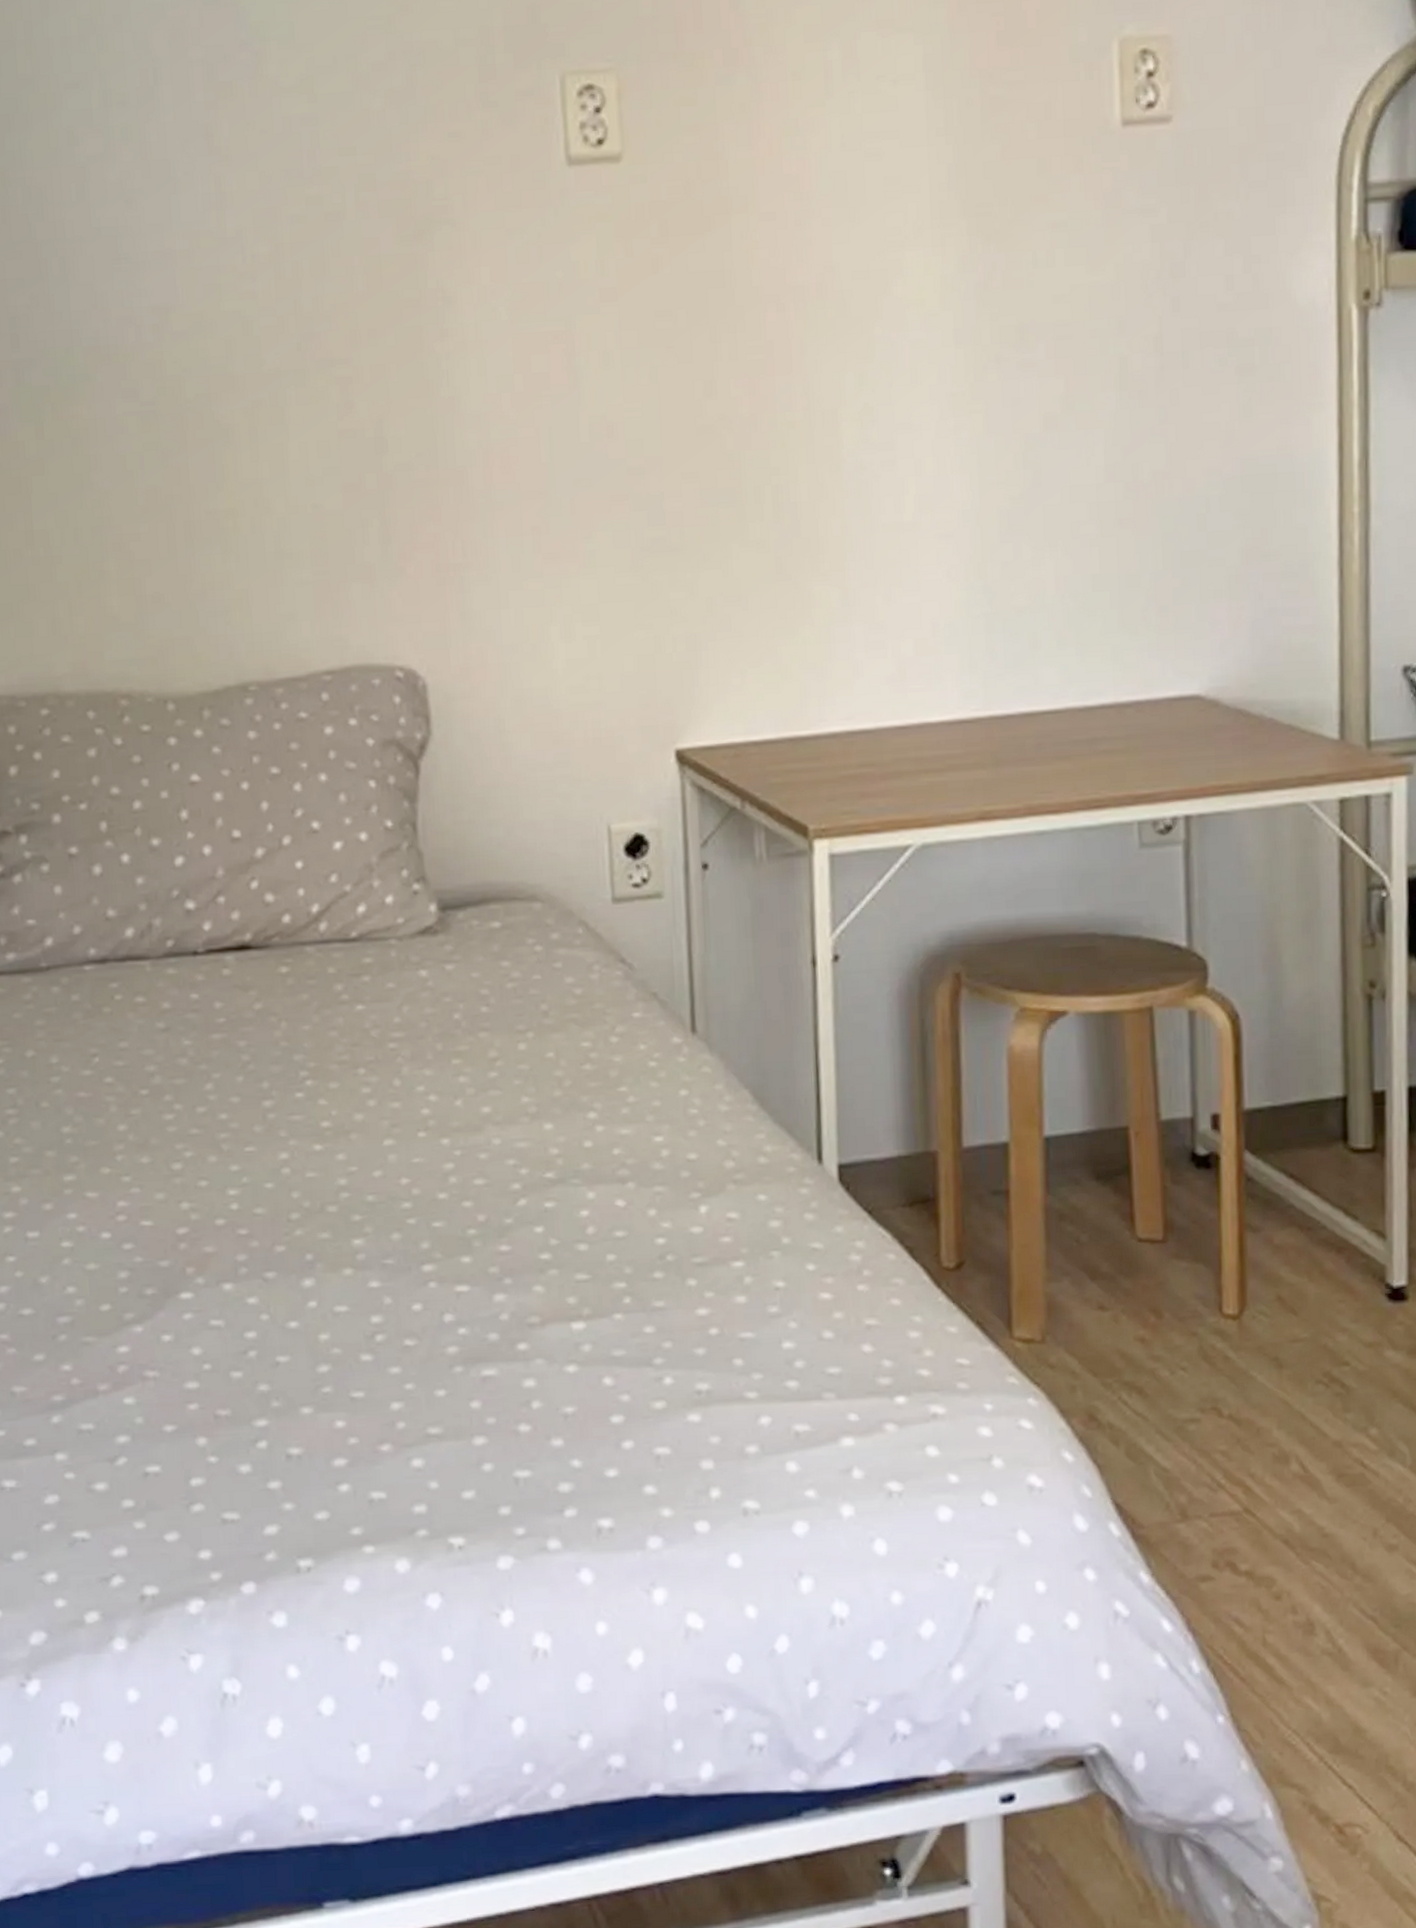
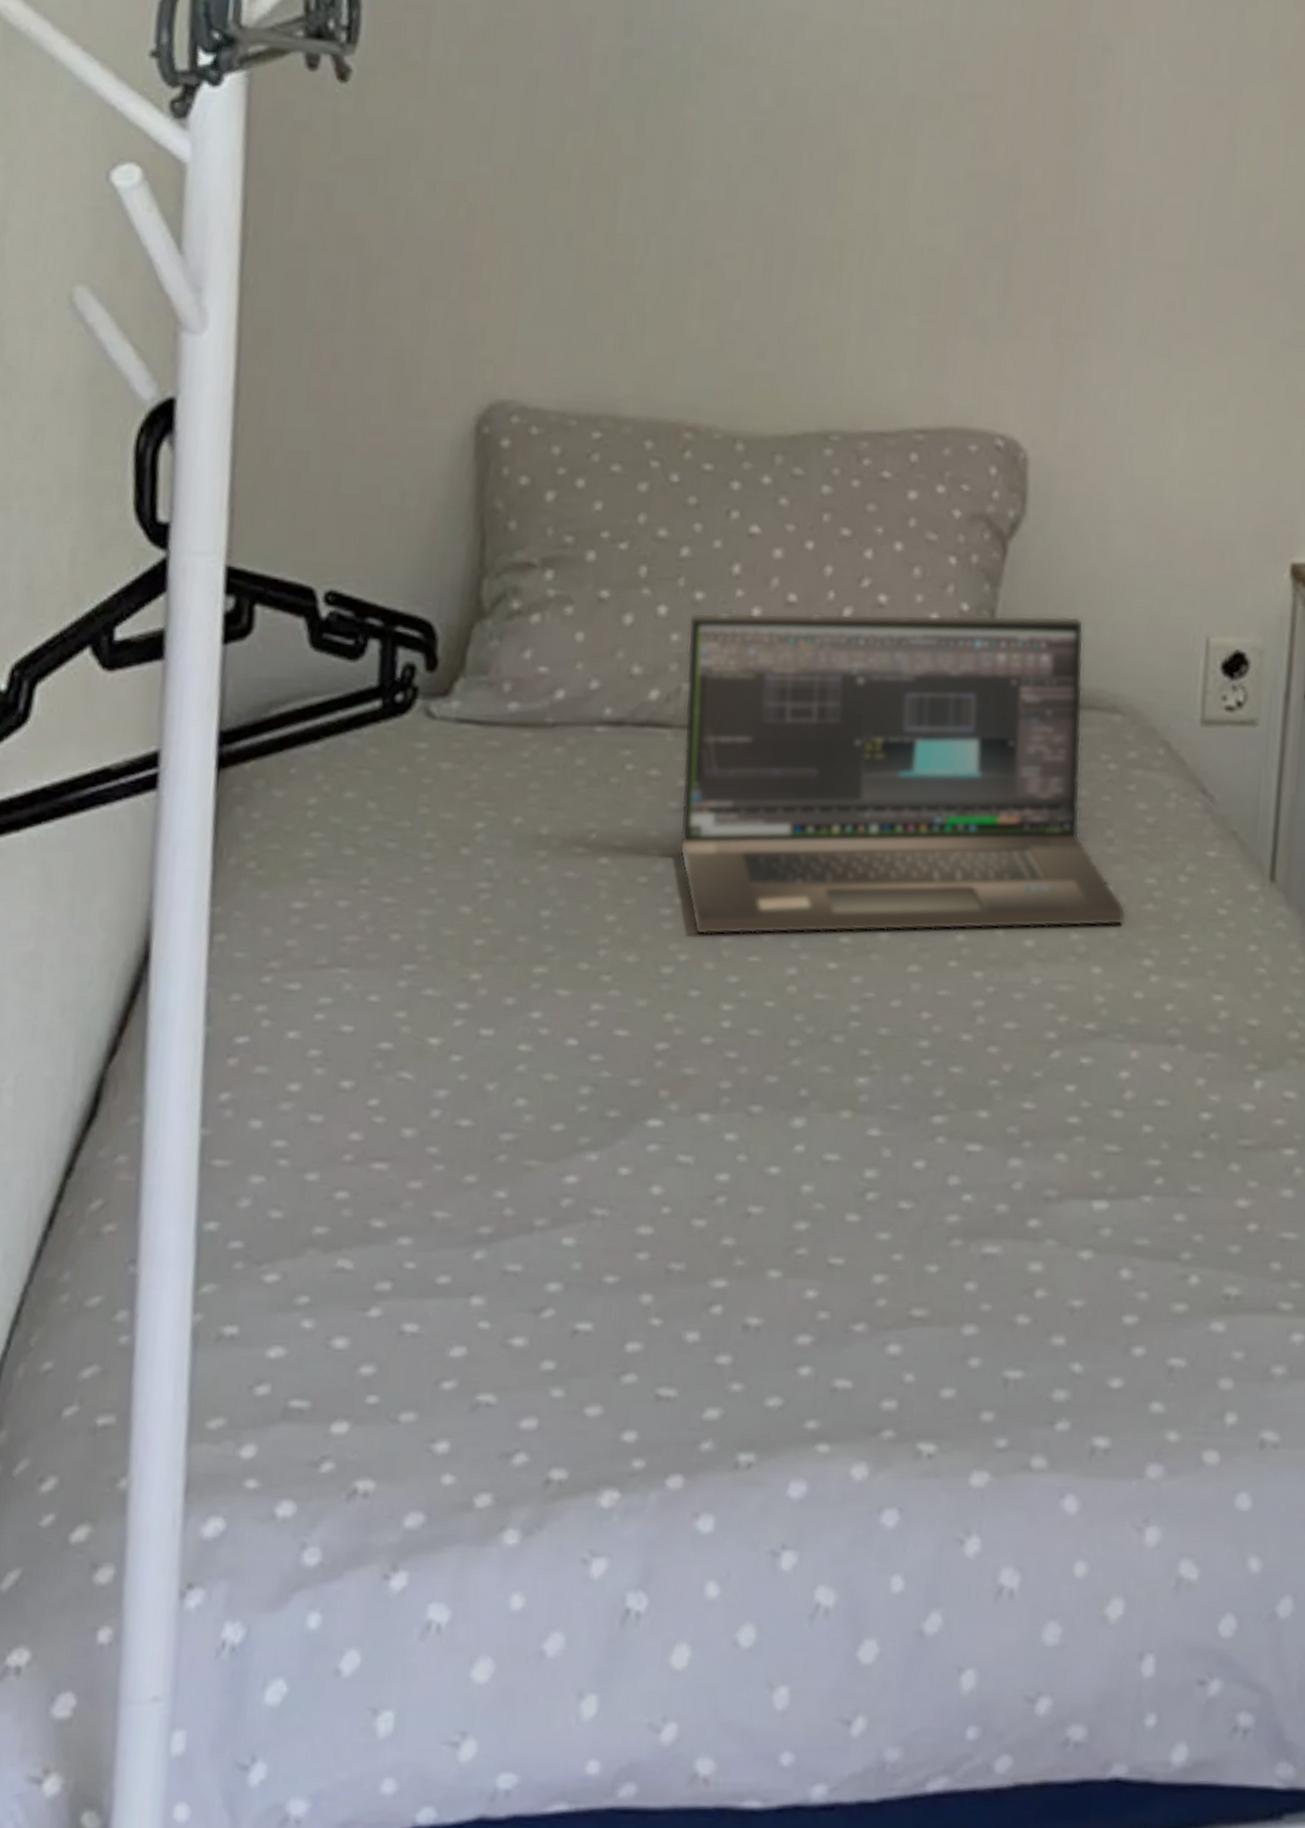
laptop: none [149,820,568,1134] -> present [679,612,1126,935]

